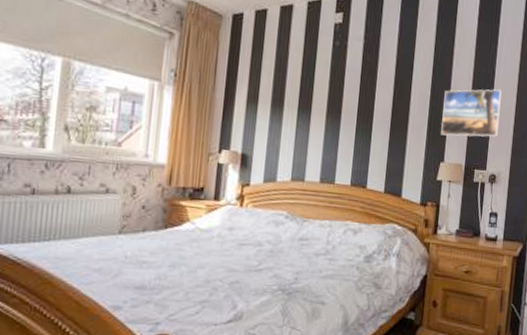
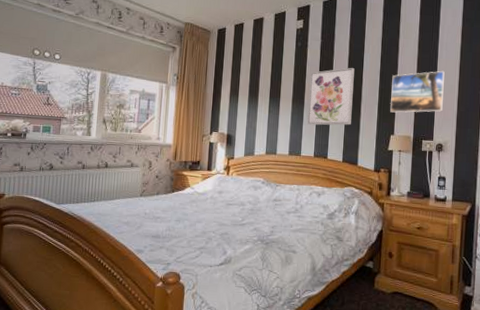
wall art: none [344,77,402,149] -> present [307,67,355,126]

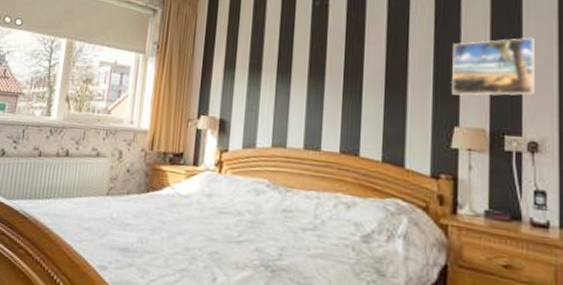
wall art: present [307,67,355,126] -> none [329,33,396,112]

